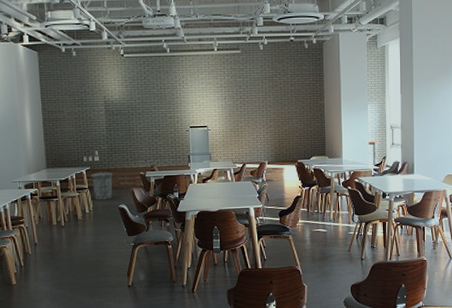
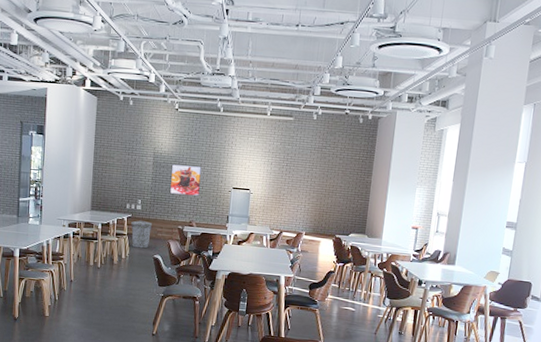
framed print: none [124,109,158,140] -> present [169,164,201,196]

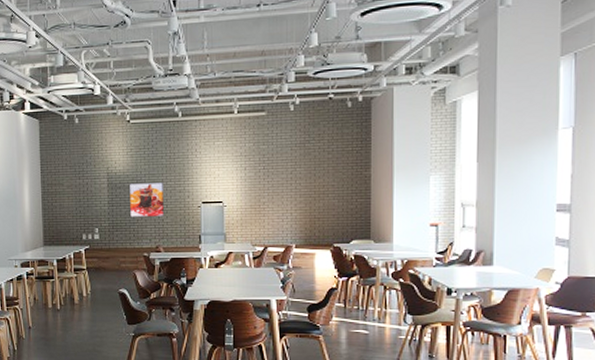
trash can: present [131,219,153,248] -> none [90,250,114,283]

